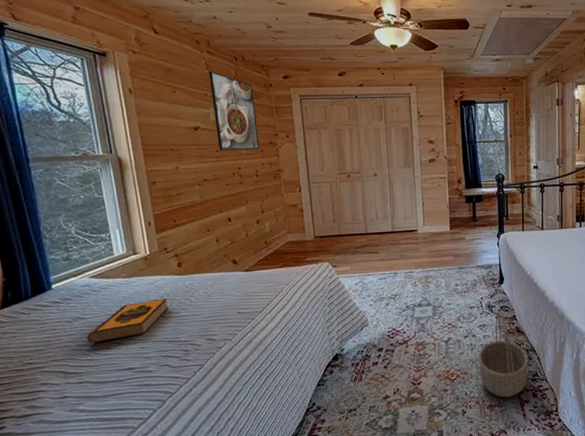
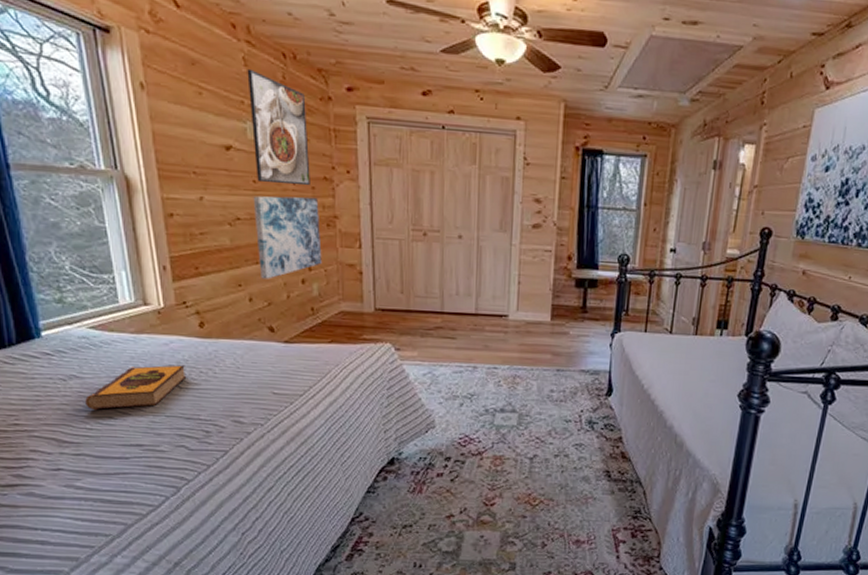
wall art: none [216,157,271,224] -> present [253,196,322,279]
basket: present [478,311,529,398] -> none [568,429,632,534]

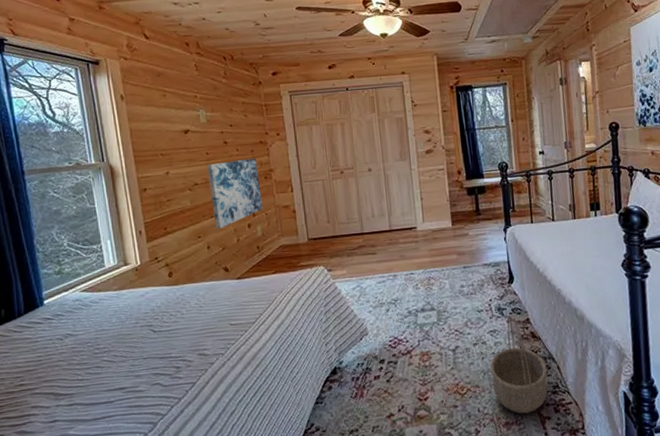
hardback book: present [85,365,187,411] -> none [78,311,160,363]
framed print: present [247,68,310,186] -> none [198,72,250,154]
basket: none [568,429,632,534] -> present [490,314,548,414]

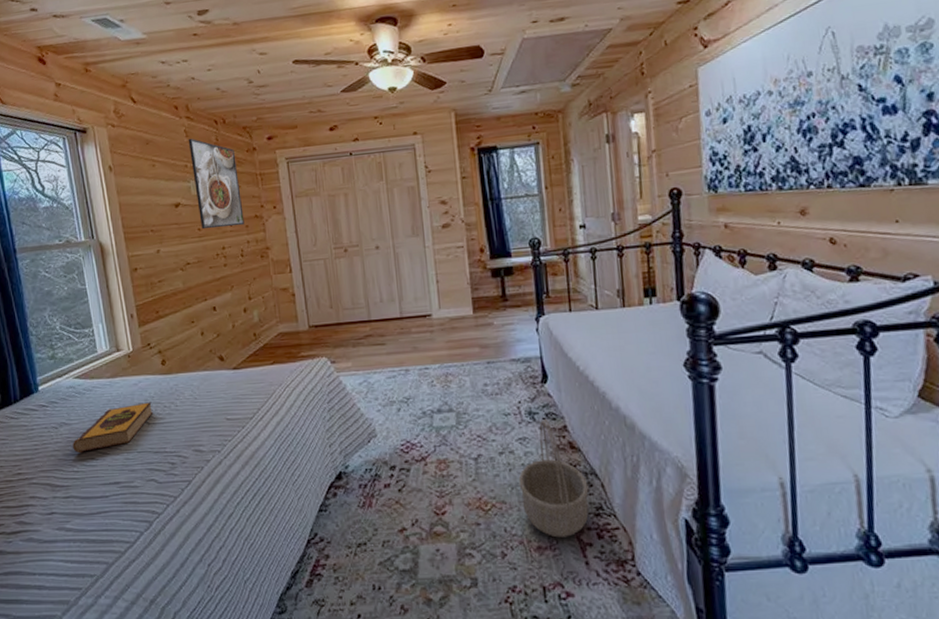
hardback book: none [78,311,160,363] -> present [73,402,154,454]
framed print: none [198,72,250,154] -> present [188,138,244,230]
wall art: present [207,158,263,229] -> none [199,234,259,313]

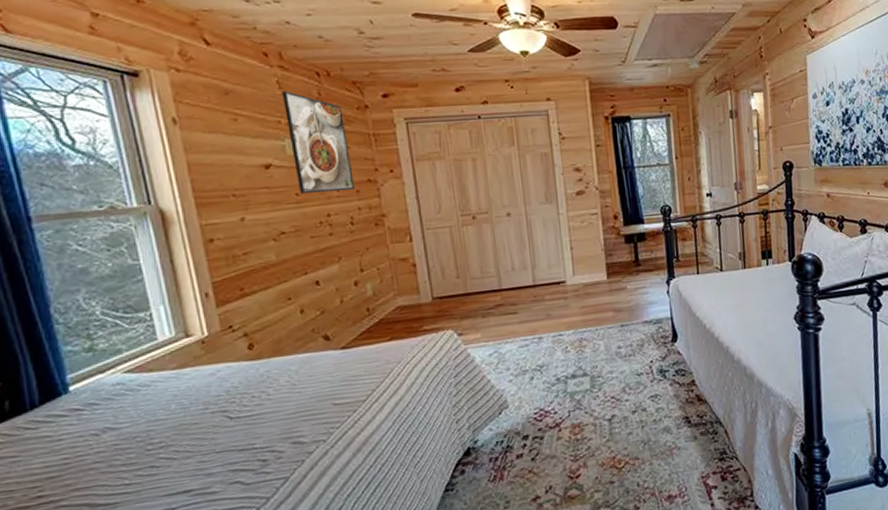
hardback book: present [73,402,154,454] -> none [122,393,238,463]
basket: present [518,419,589,538] -> none [650,376,714,485]

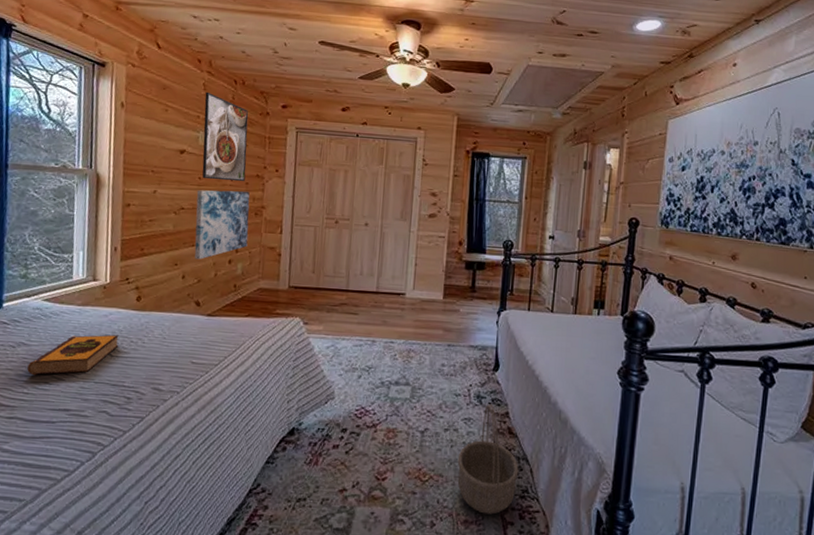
hardback book: none [122,393,238,463] -> present [27,334,119,376]
wall art: none [297,200,373,288] -> present [194,190,250,260]
basket: none [650,376,714,485] -> present [457,404,519,515]

